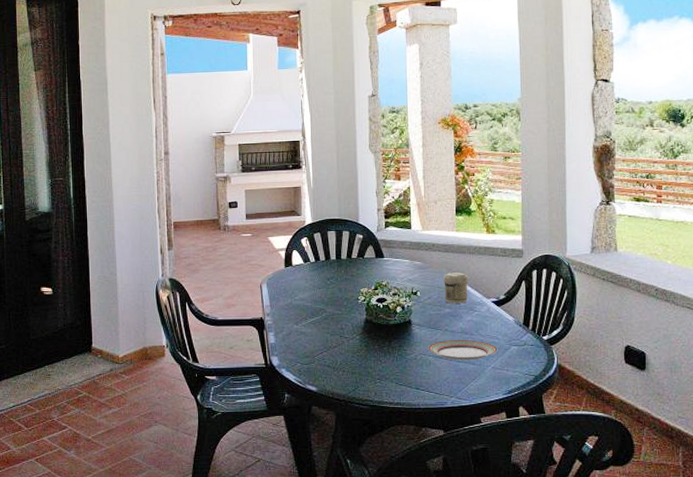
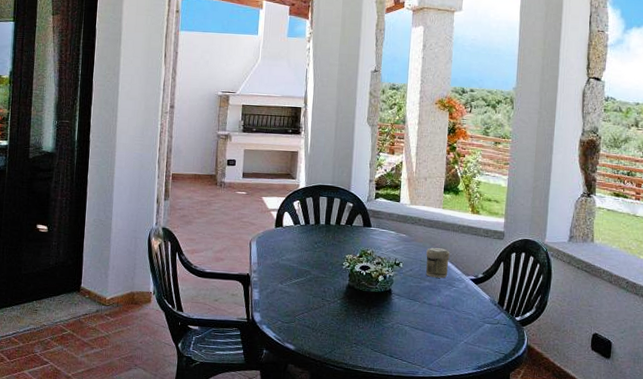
plate: present [427,340,498,361] -> none [404,312,472,334]

